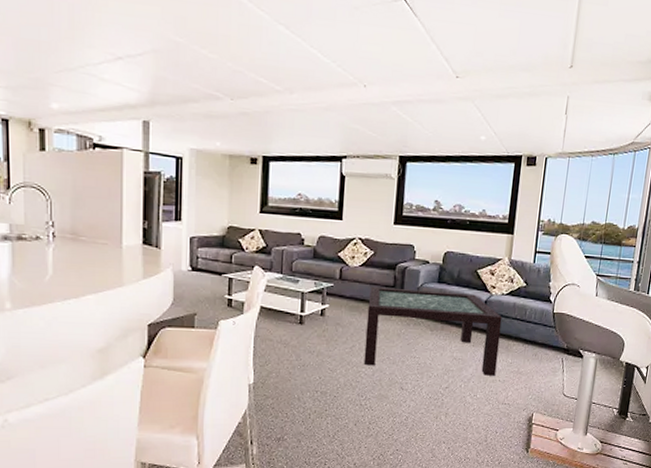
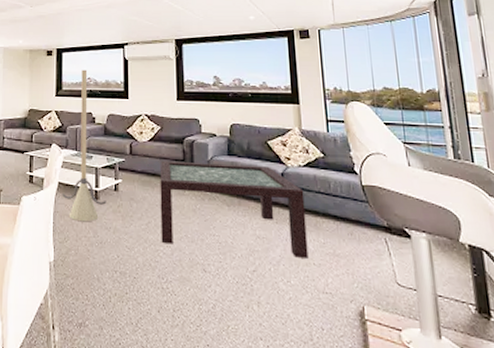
broom: none [264,183,312,346] -> present [62,69,107,222]

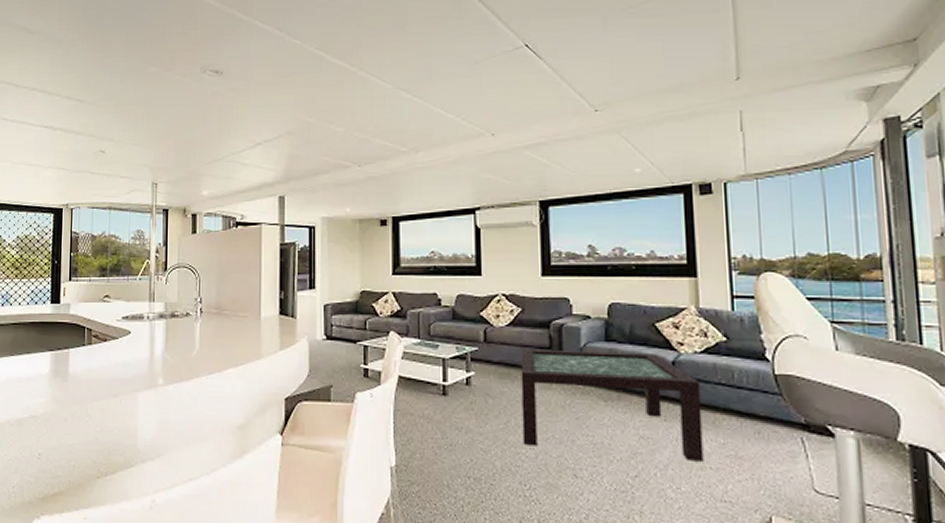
broom: present [62,69,107,222] -> none [404,241,457,422]

